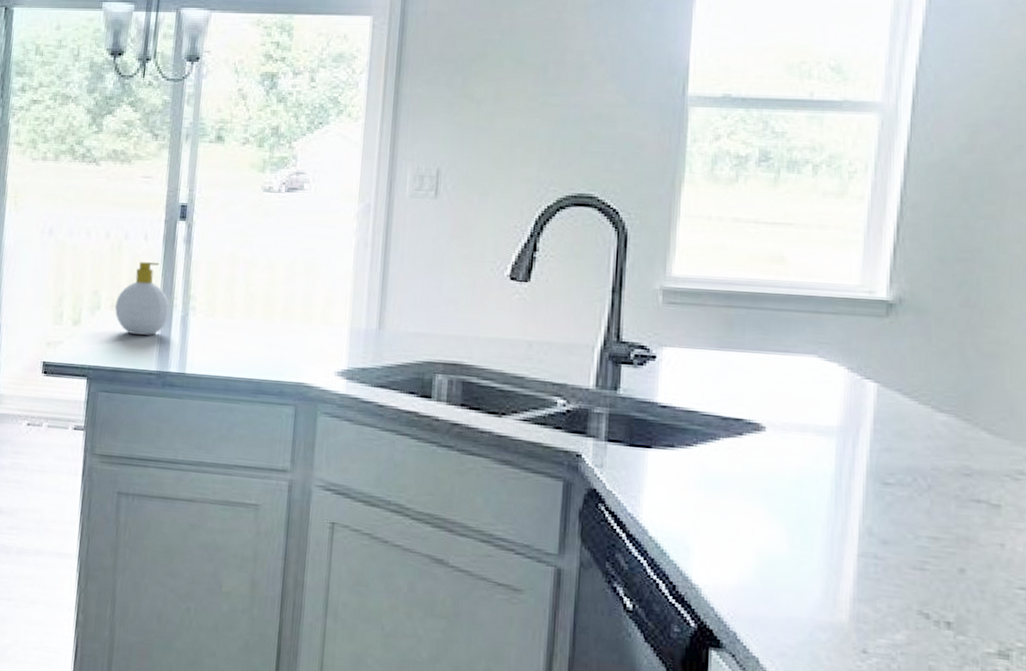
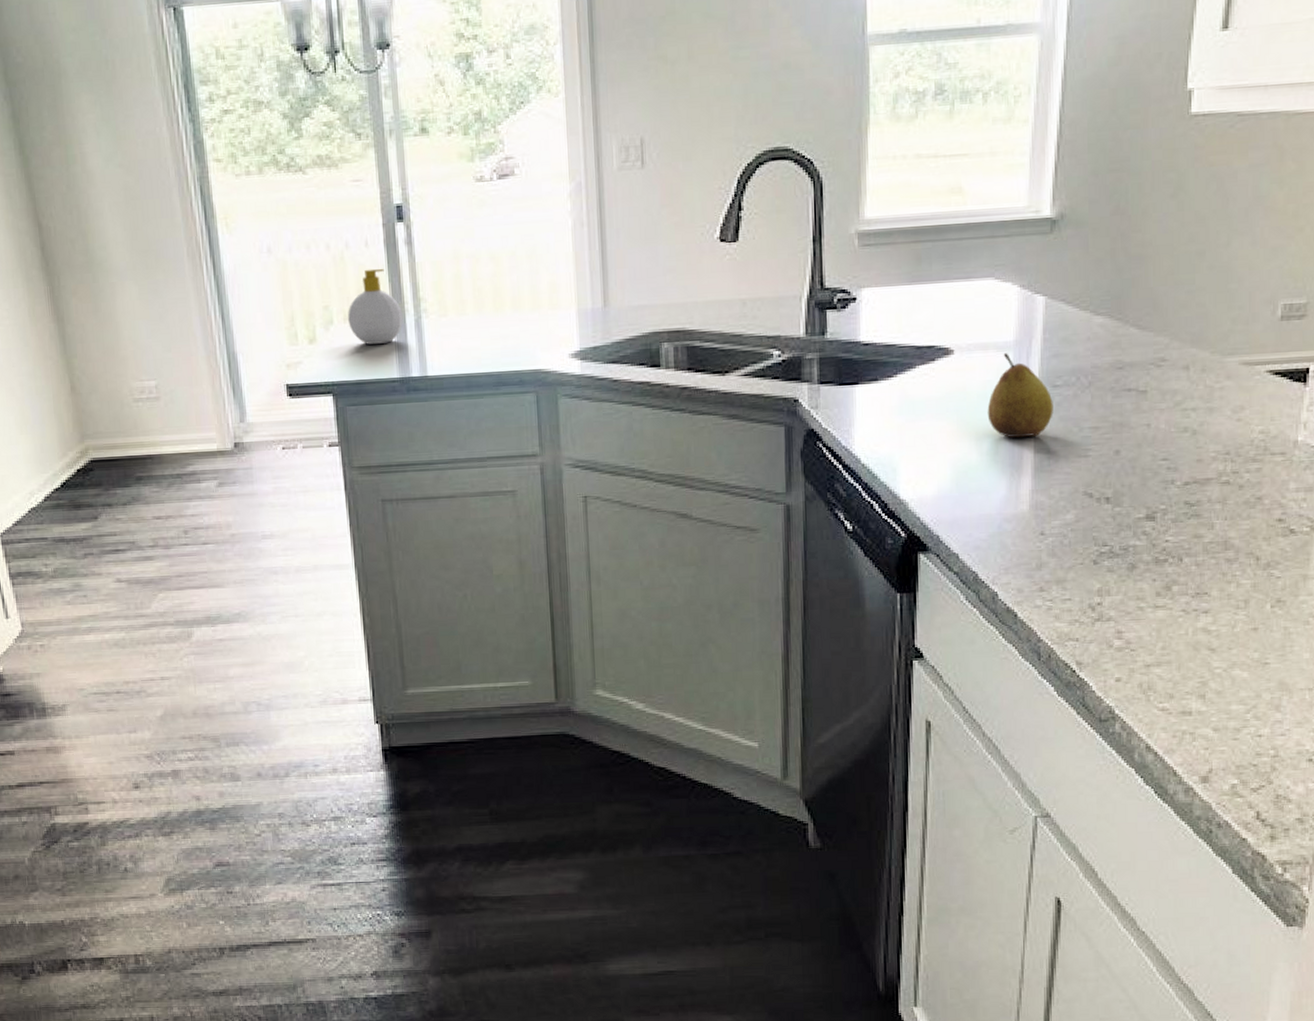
fruit: none [802,438,883,537] -> present [987,353,1053,438]

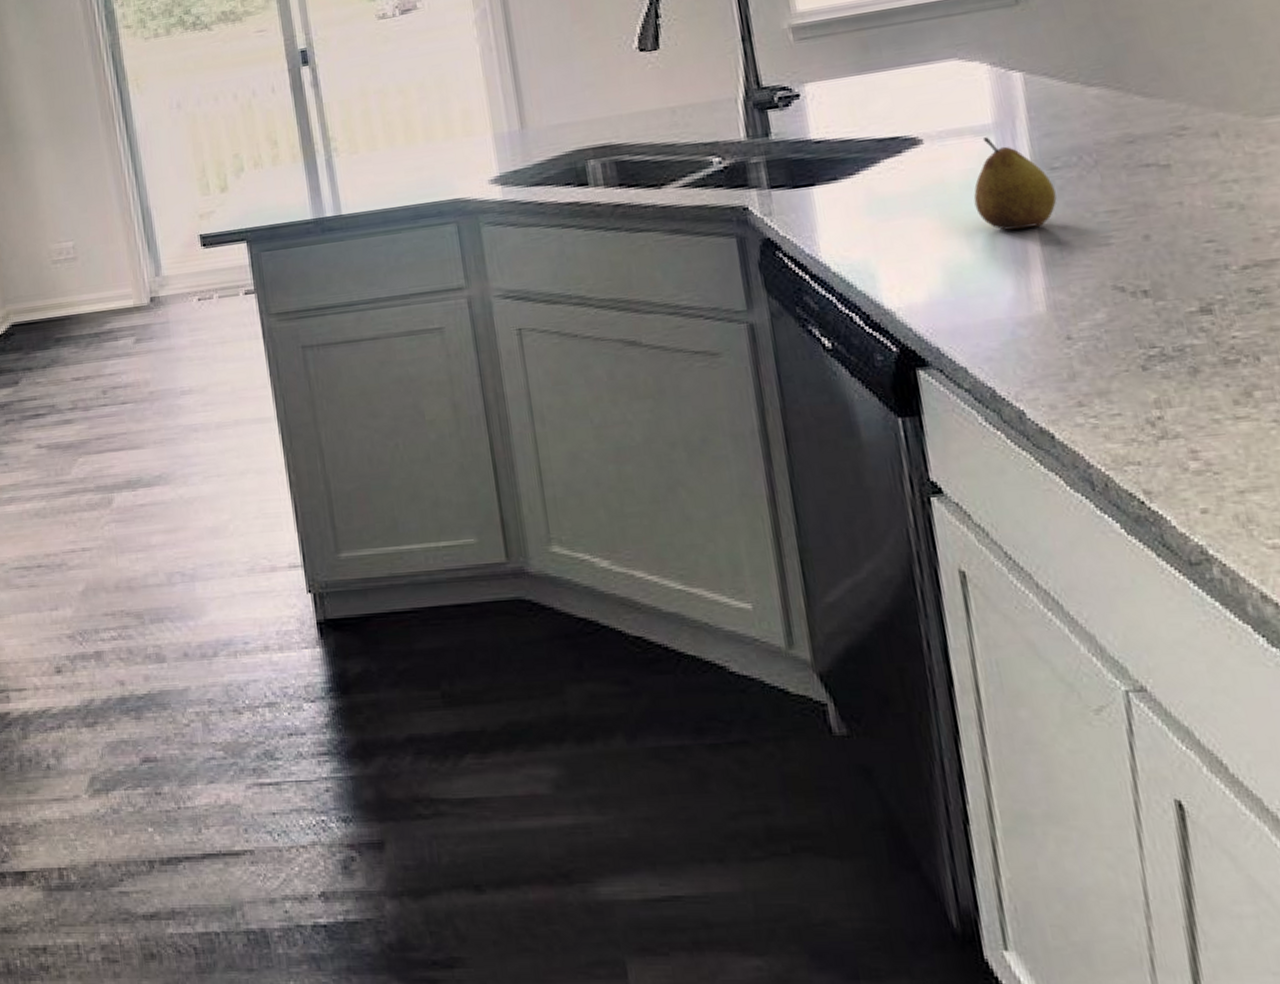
soap bottle: present [348,268,403,345] -> none [258,112,314,189]

